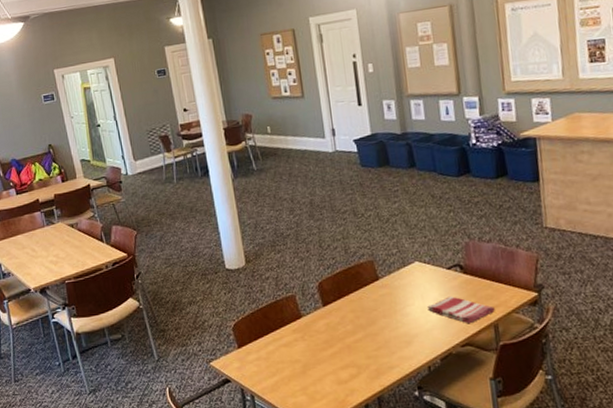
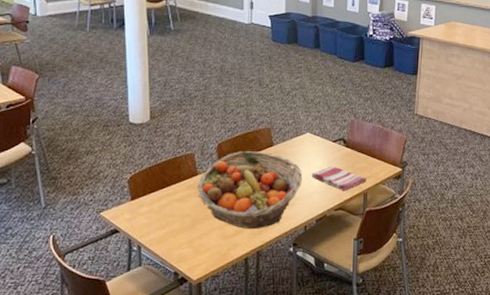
fruit basket: none [303,287,418,372] -> present [197,151,303,229]

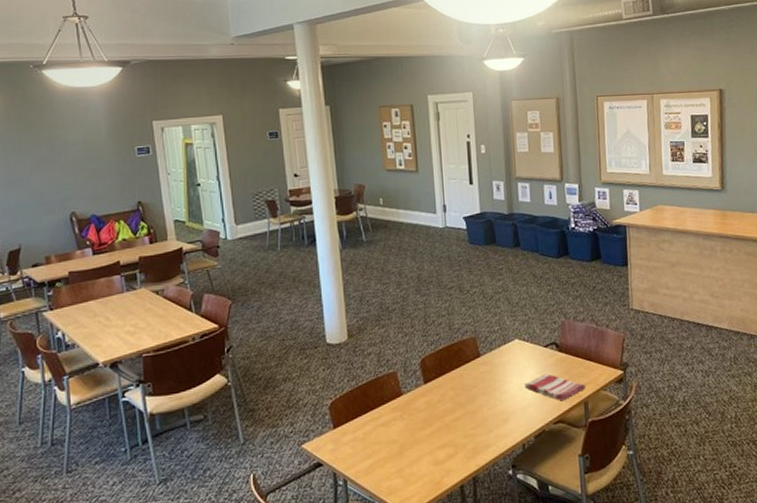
fruit basket: present [197,151,303,229] -> none [403,364,516,452]

